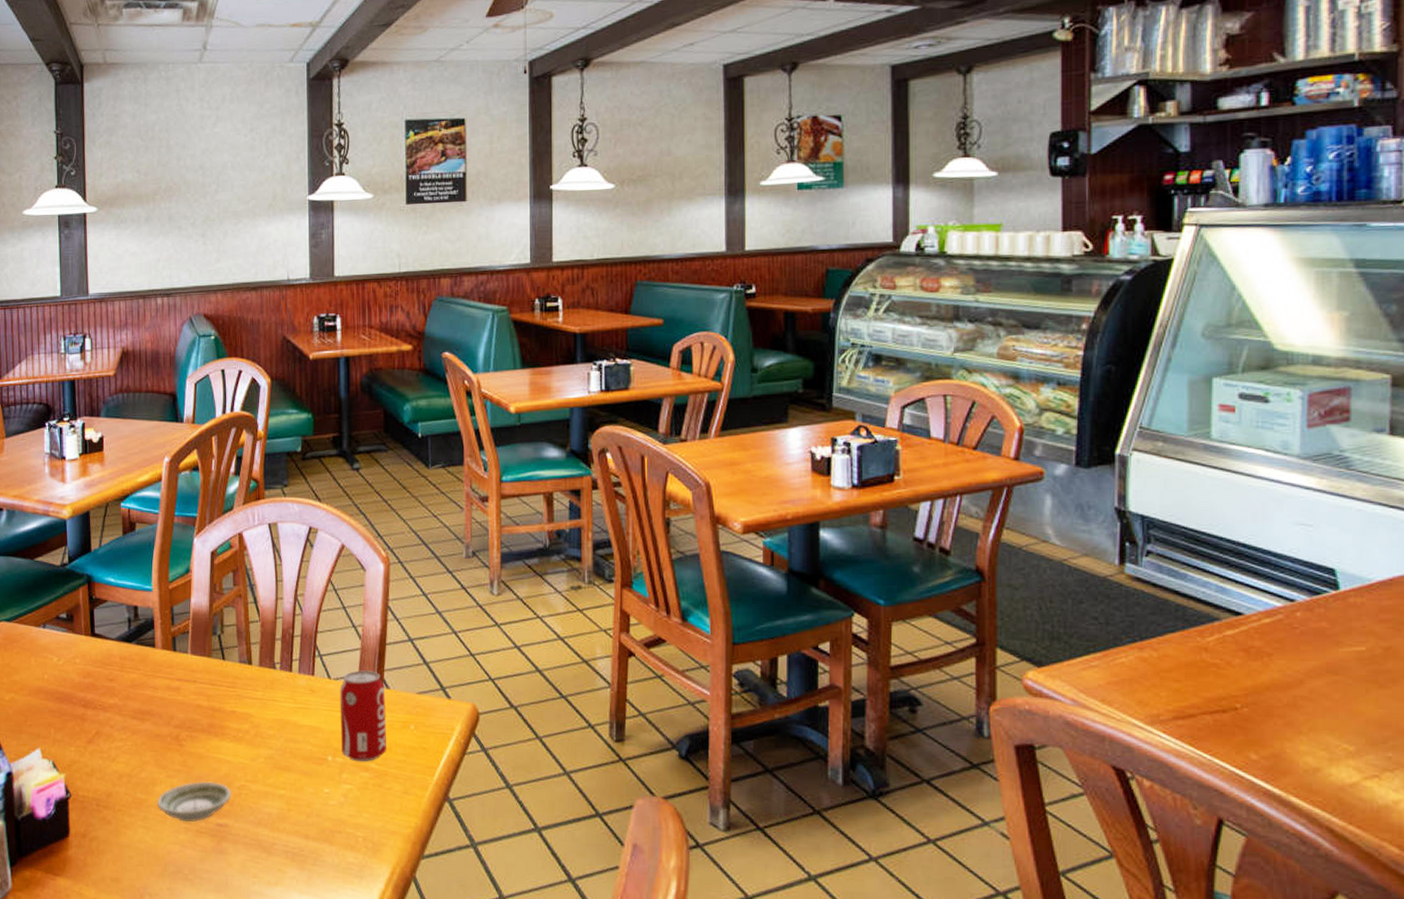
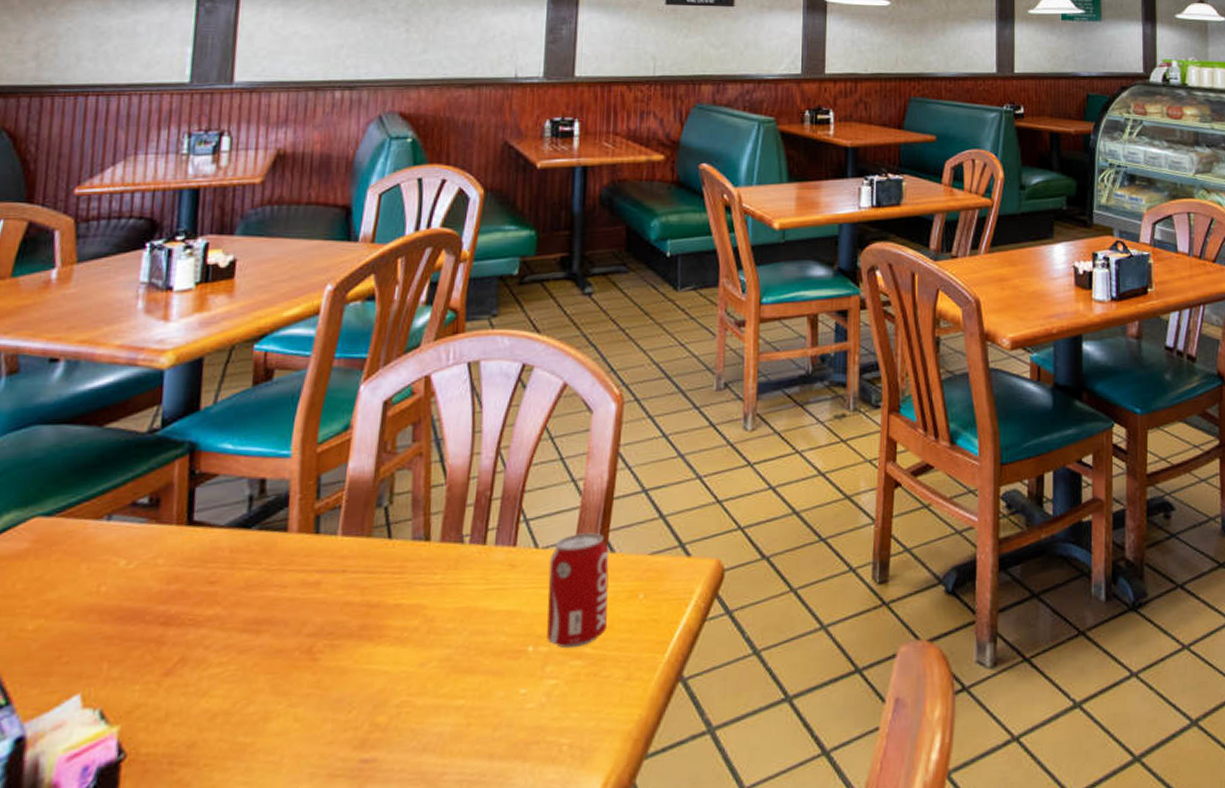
saucer: present [157,781,232,822] -> none [269,703,387,766]

